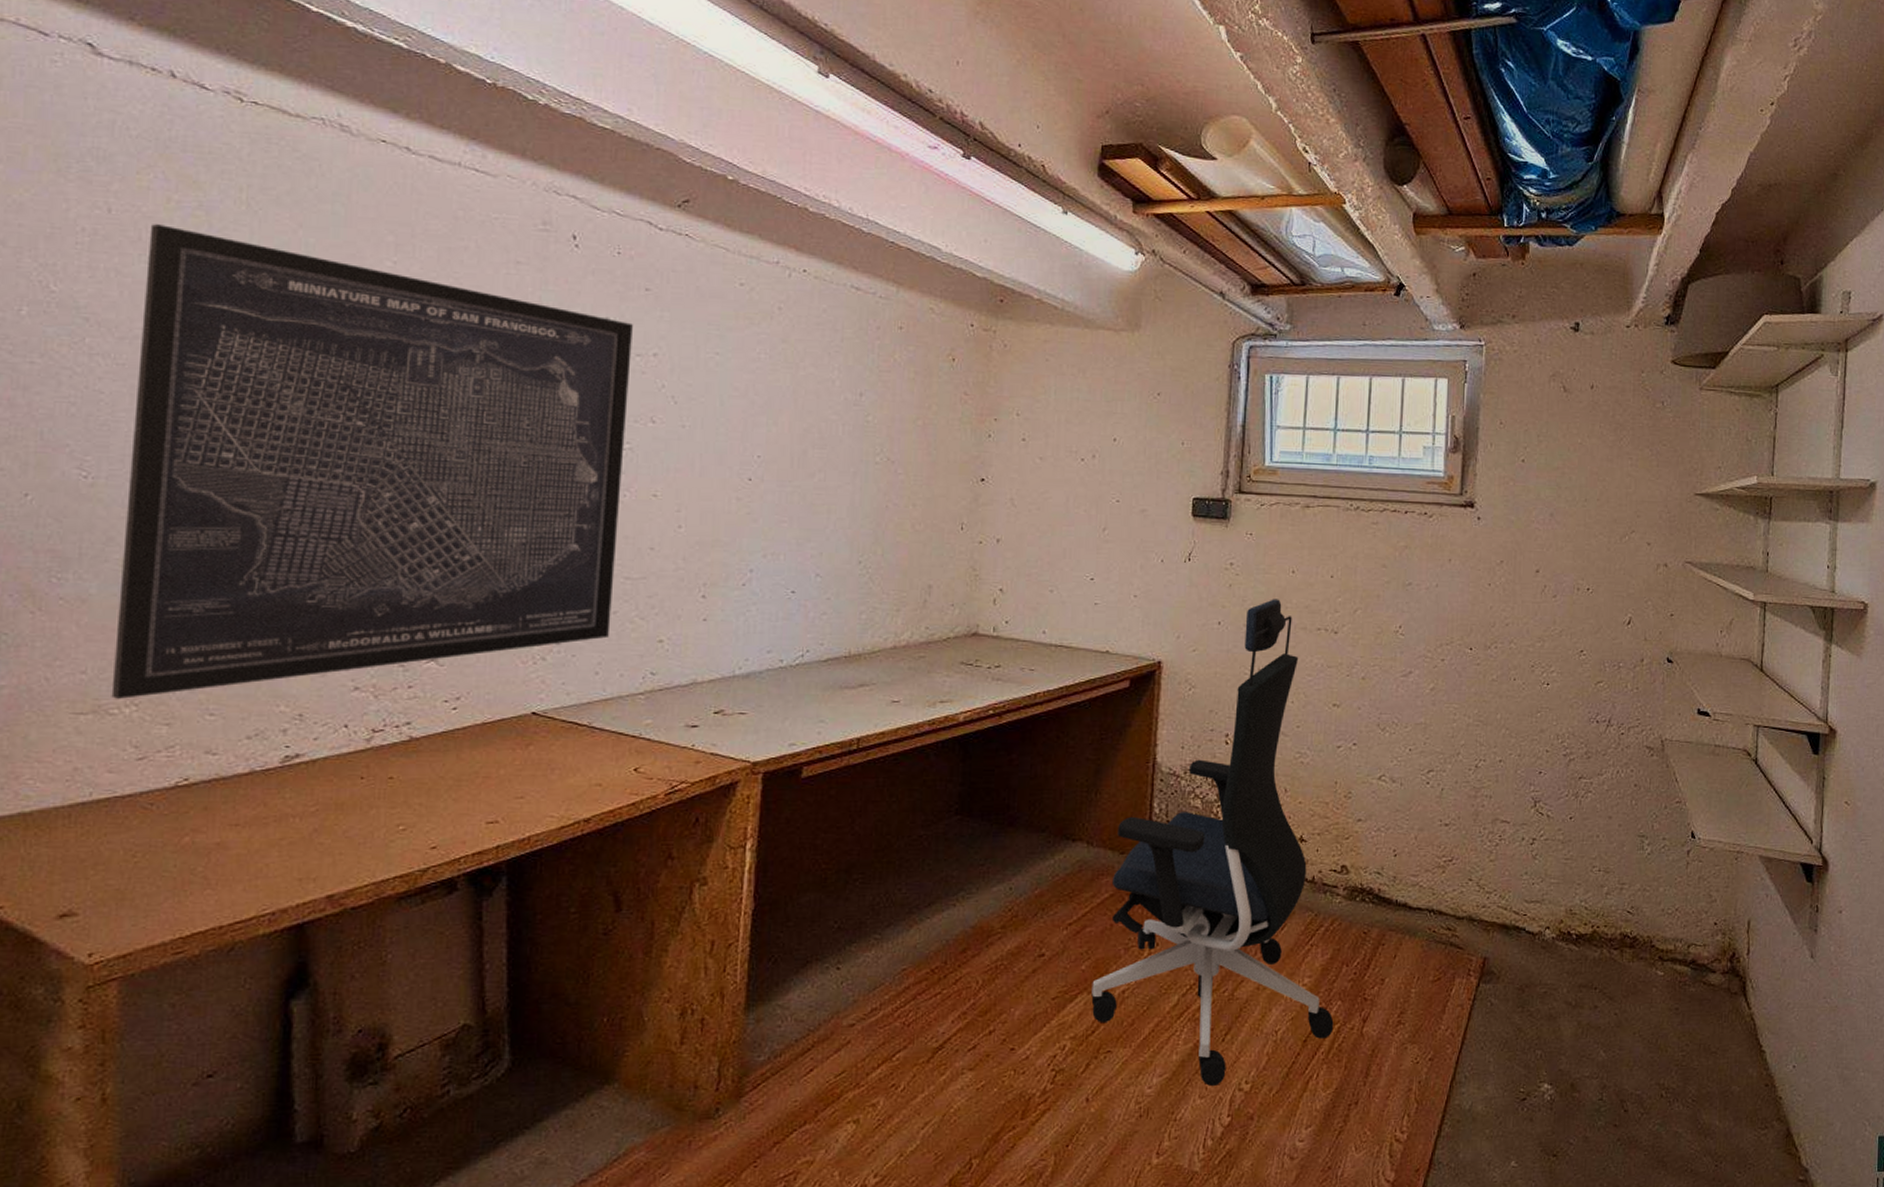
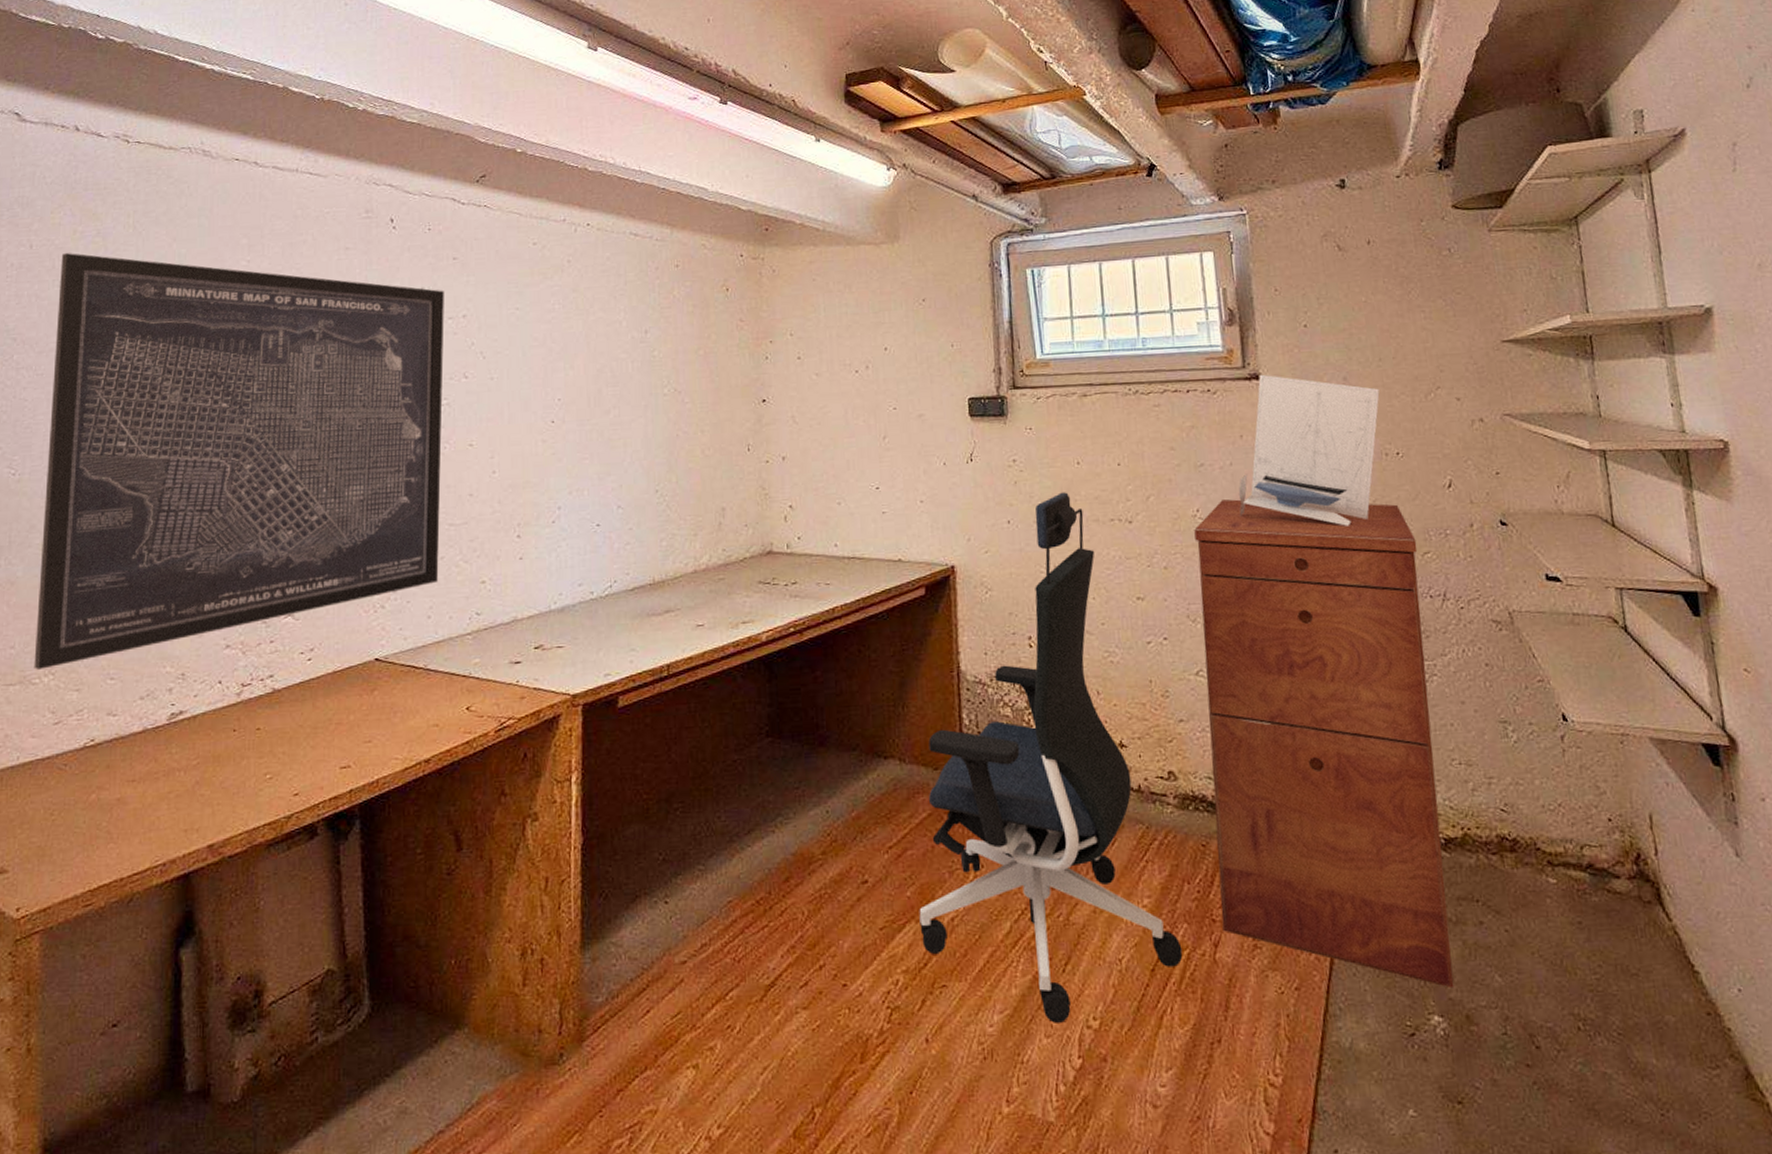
filing cabinet: none [1372,619,1592,1061] -> present [1194,499,1454,989]
document holder: none [1438,502,1581,652] -> present [1238,374,1380,526]

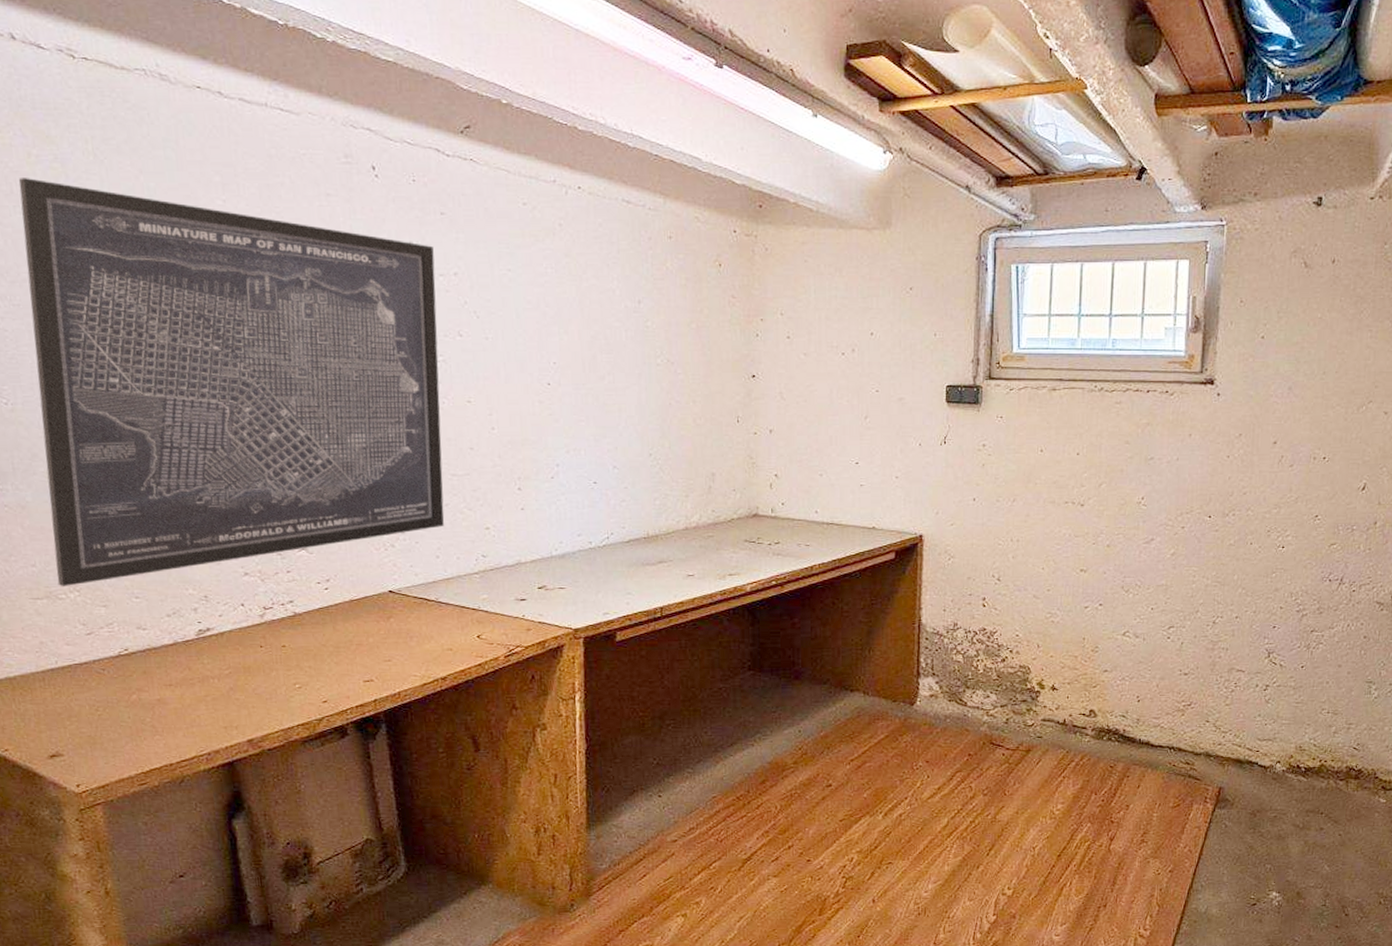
office chair: present [919,492,1183,1023] -> none [873,476,1084,891]
filing cabinet: present [1194,499,1454,989] -> none [1118,490,1327,874]
document holder: present [1238,374,1380,526] -> none [1178,379,1318,518]

